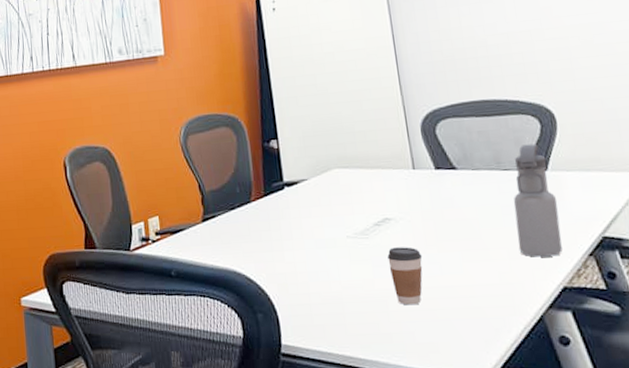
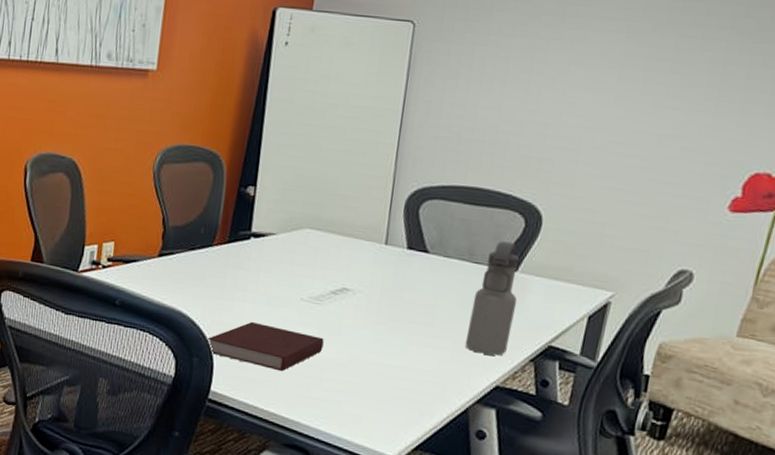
notebook: none [267,267,381,312] -> present [208,321,324,372]
coffee cup: present [387,247,423,306] -> none [333,318,370,377]

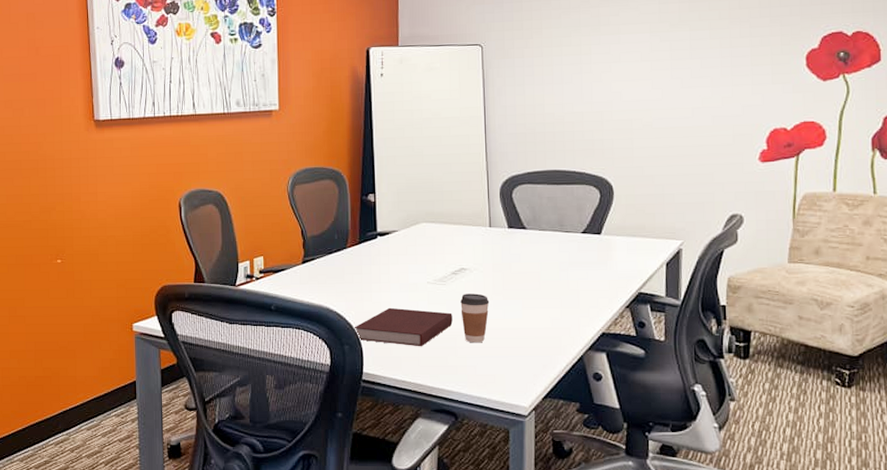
coffee cup: none [333,318,370,377] -> present [460,293,490,343]
water bottle: present [465,241,520,356] -> none [569,211,606,307]

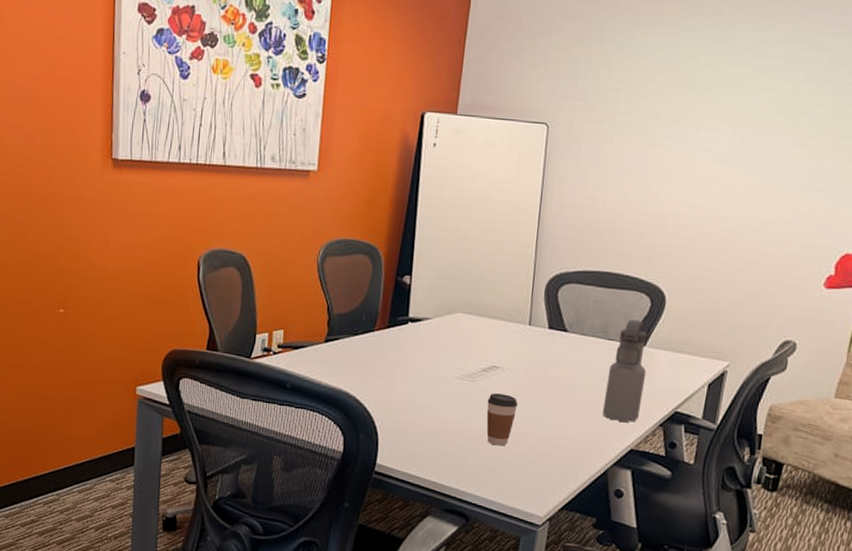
notebook: present [355,307,453,347] -> none [373,399,478,444]
water bottle: none [569,211,606,307] -> present [602,319,648,422]

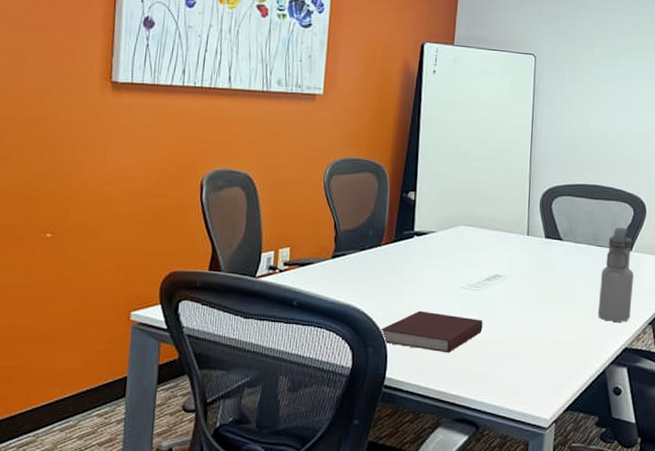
notebook: none [373,399,478,444] -> present [381,310,483,353]
coffee cup: present [486,393,518,446] -> none [491,301,521,352]

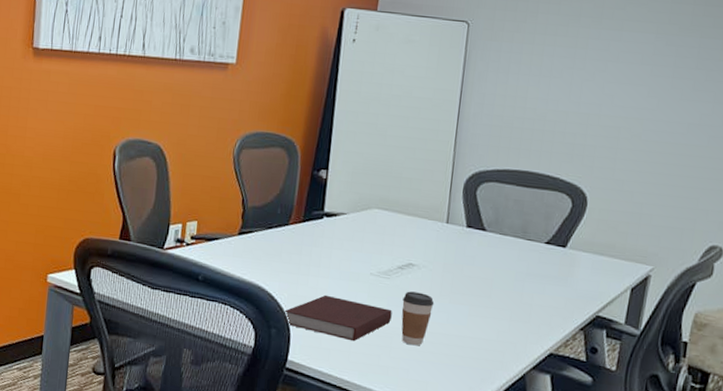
coffee cup: none [491,301,521,352] -> present [401,291,435,346]
water bottle: present [597,227,634,322] -> none [521,220,569,325]

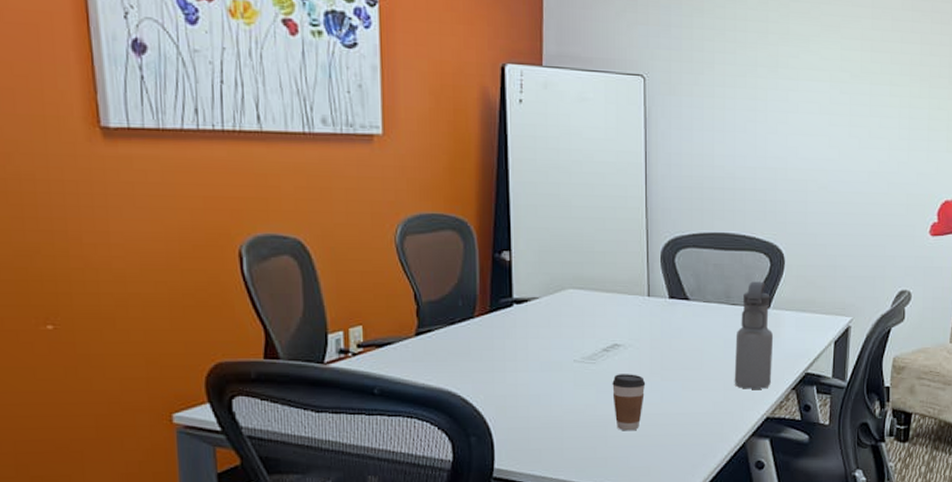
notebook: present [285,294,392,342] -> none [484,390,603,437]
water bottle: none [521,220,569,325] -> present [734,281,774,389]

